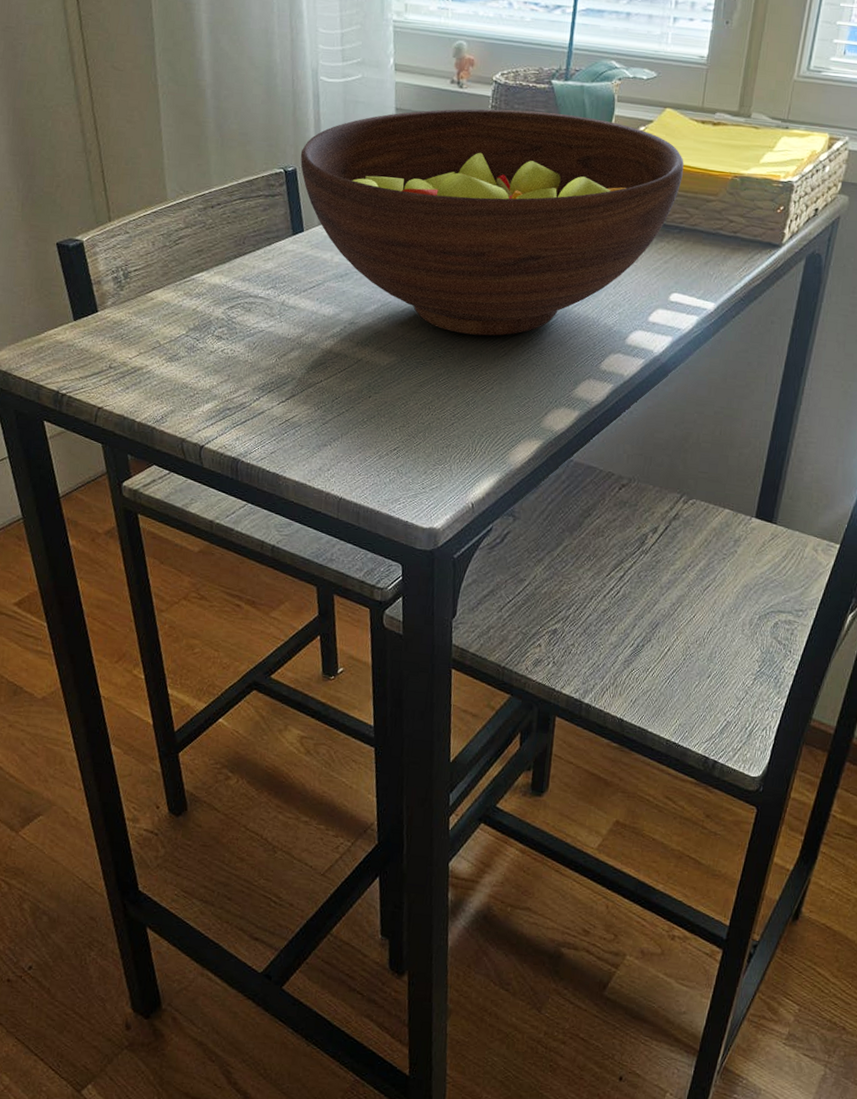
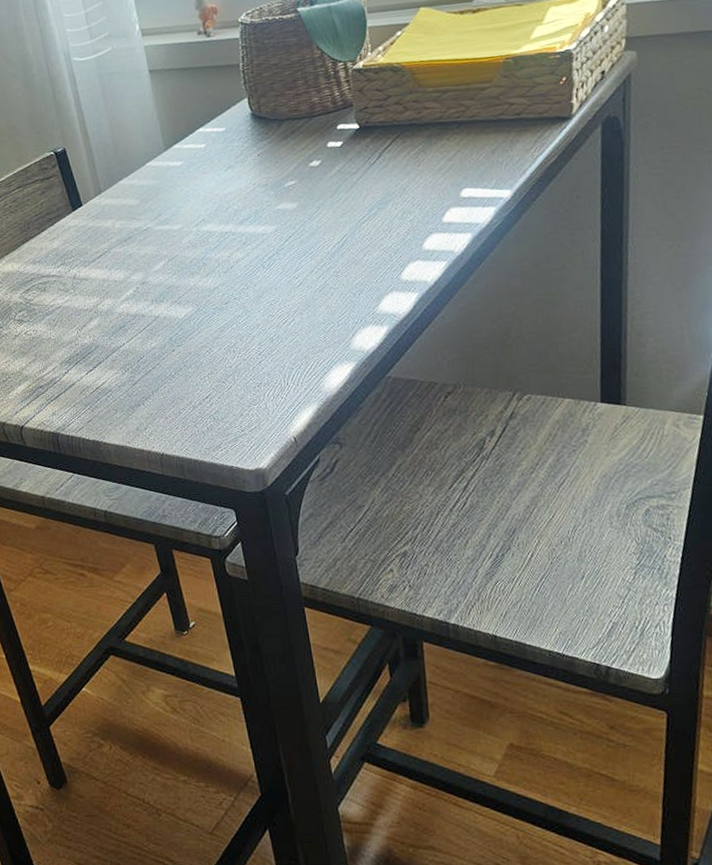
fruit bowl: present [300,108,684,336] -> none [66,34,451,273]

